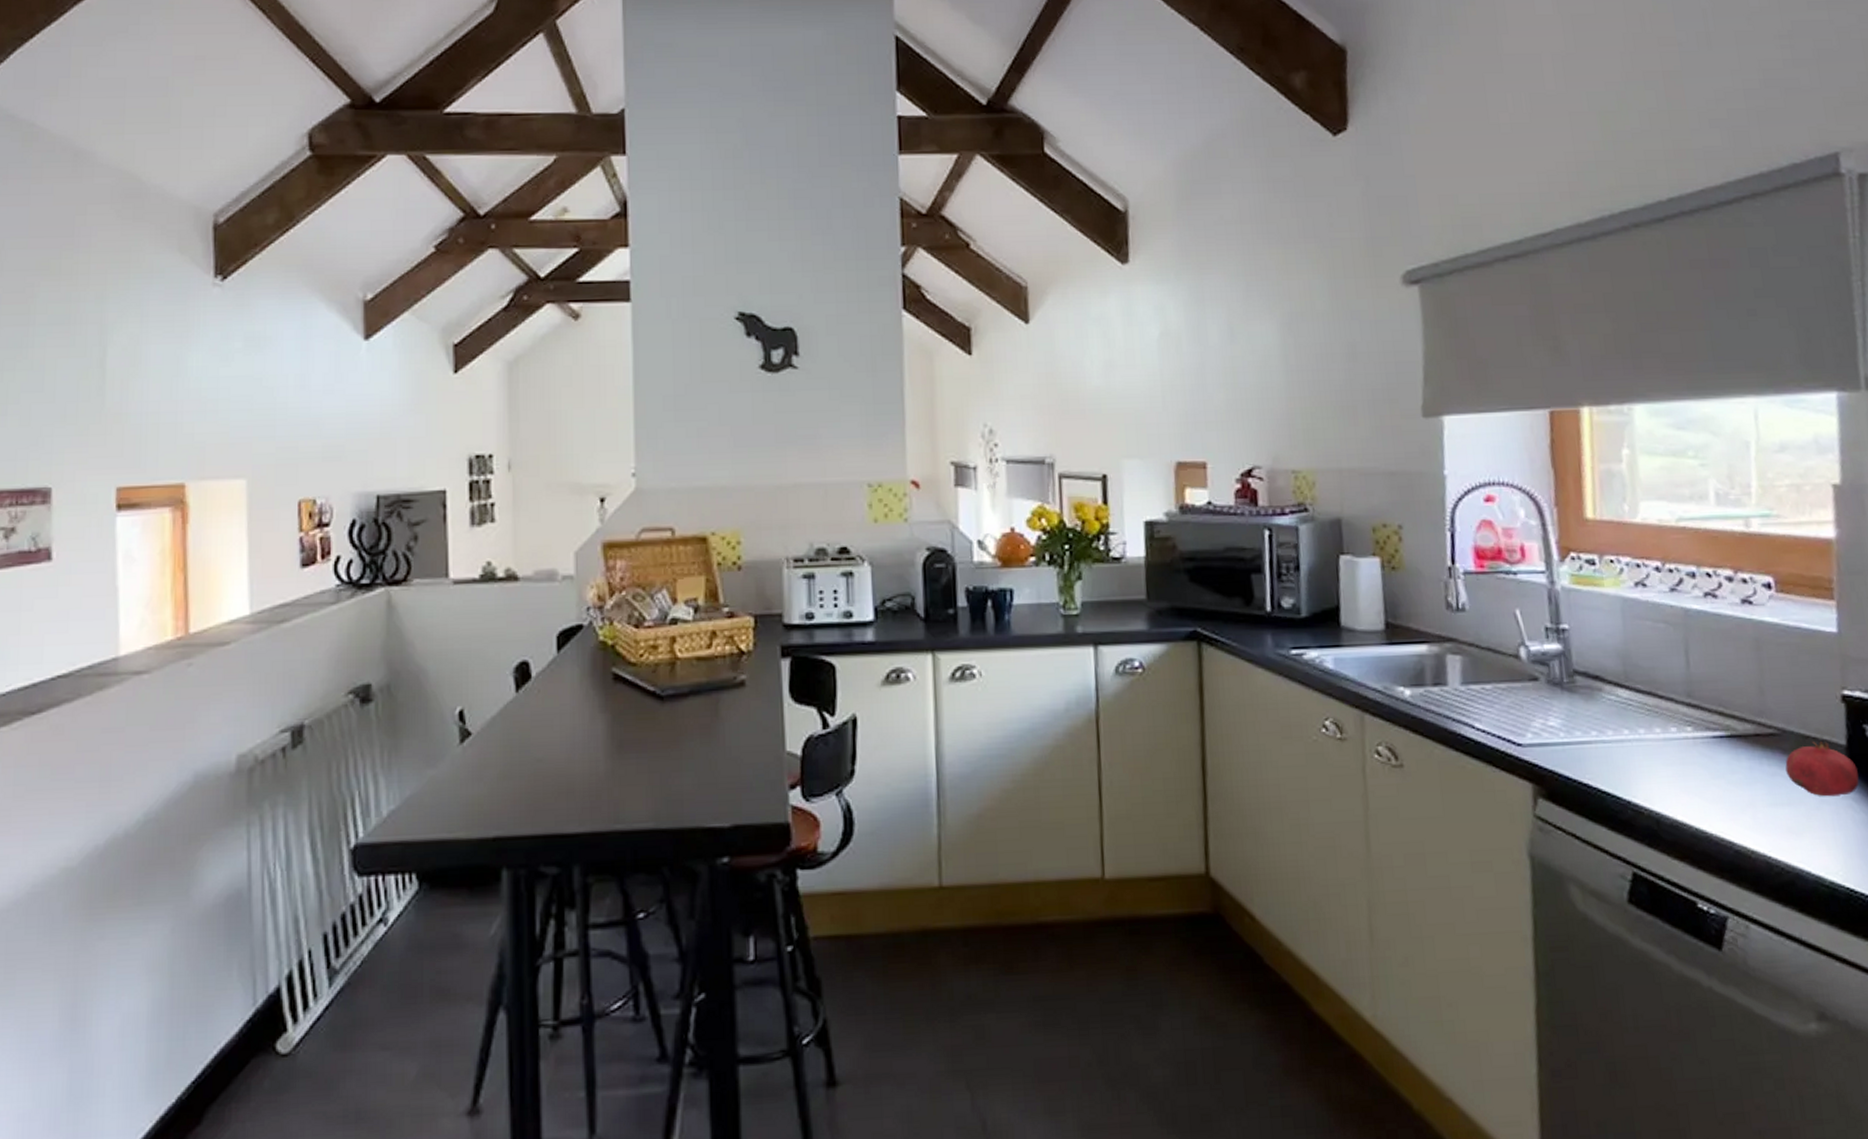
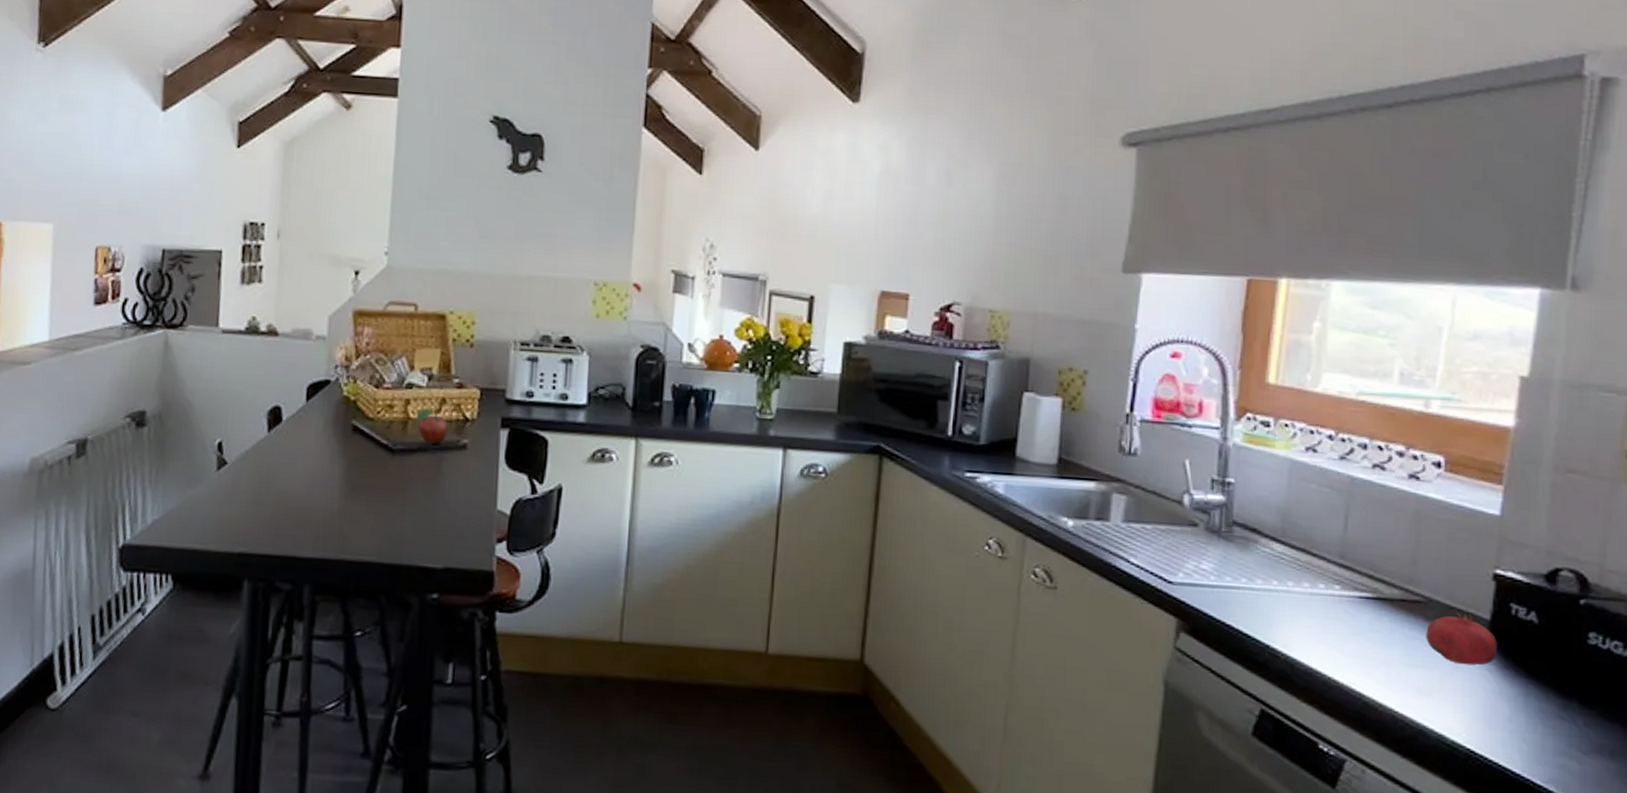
fruit: none [684,644,722,685] -> present [416,408,448,445]

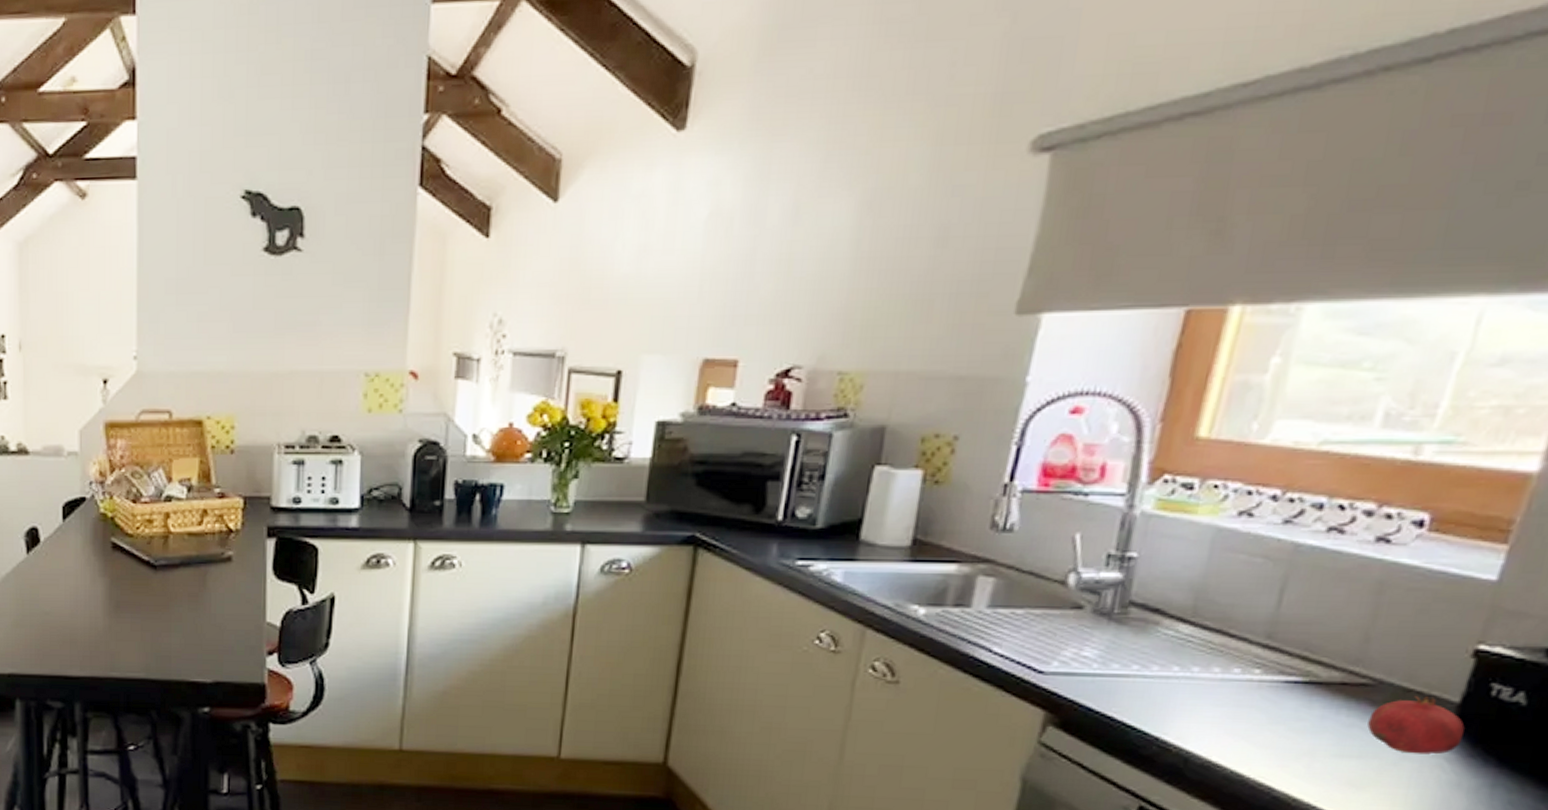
fruit: present [416,408,448,445] -> none [177,521,211,558]

